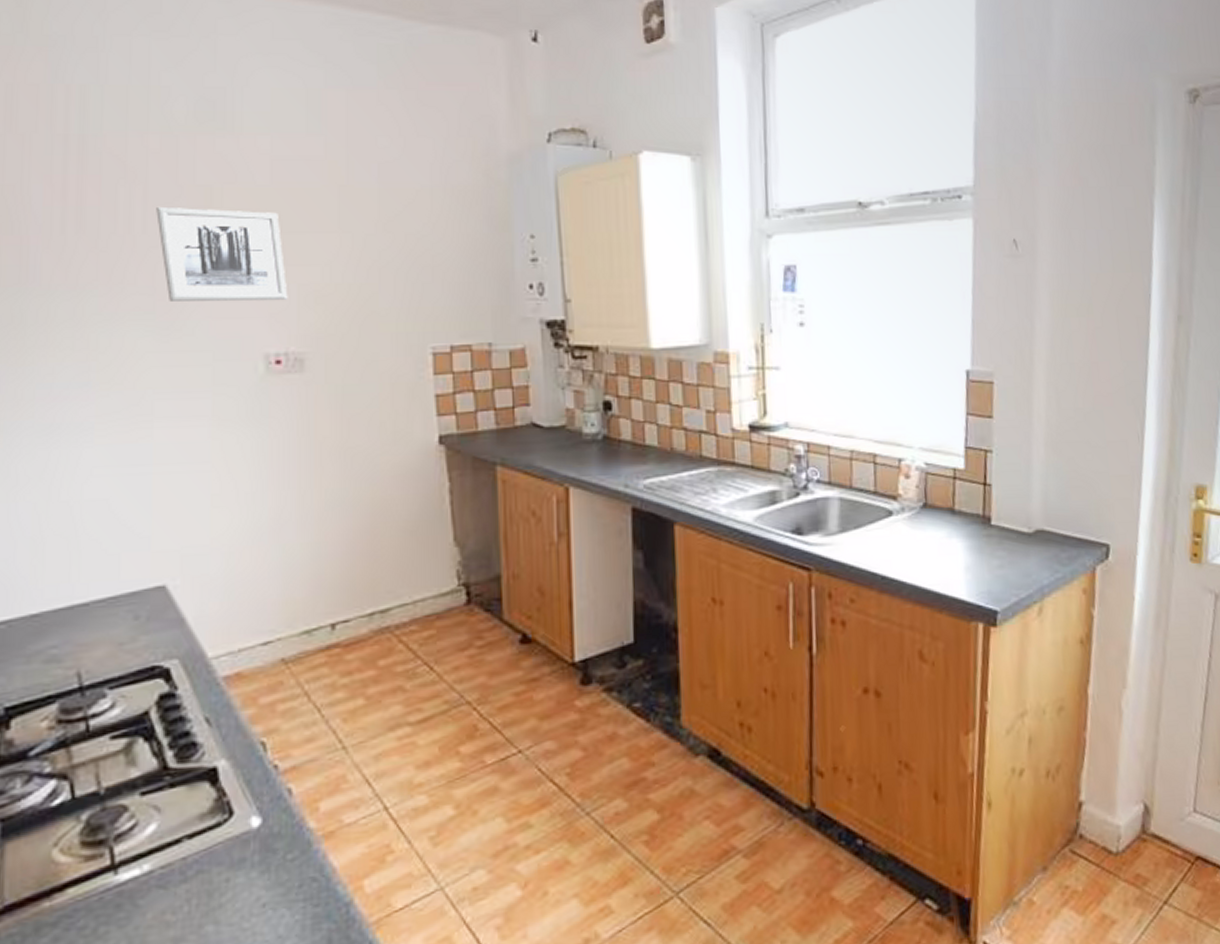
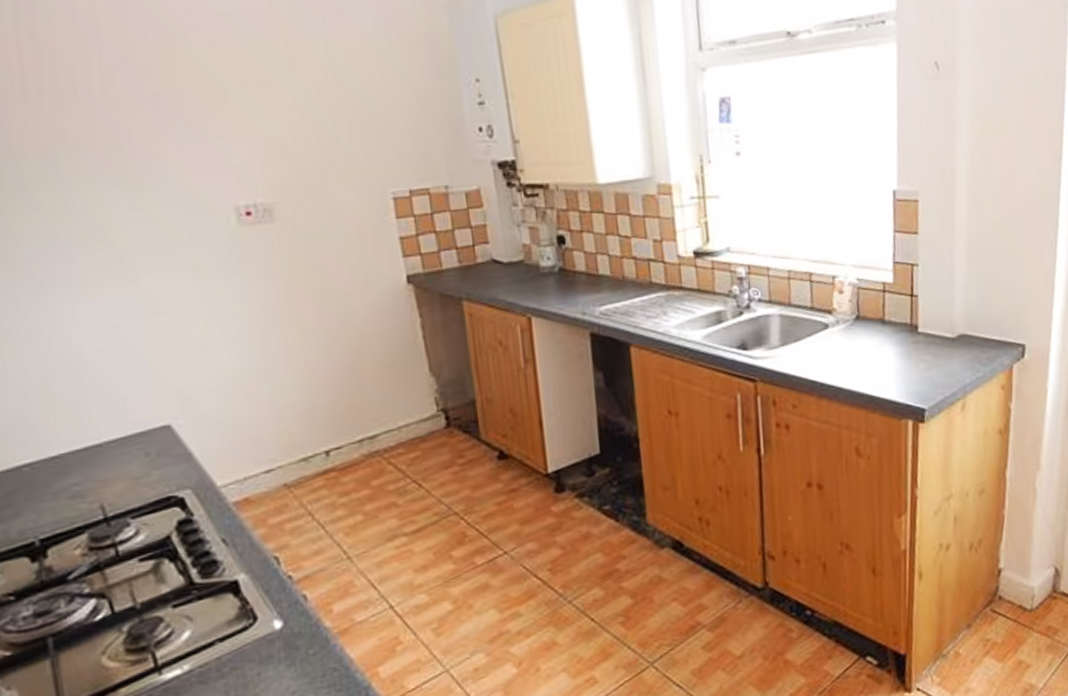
wall art: present [156,206,288,301] -> none [112,67,251,160]

